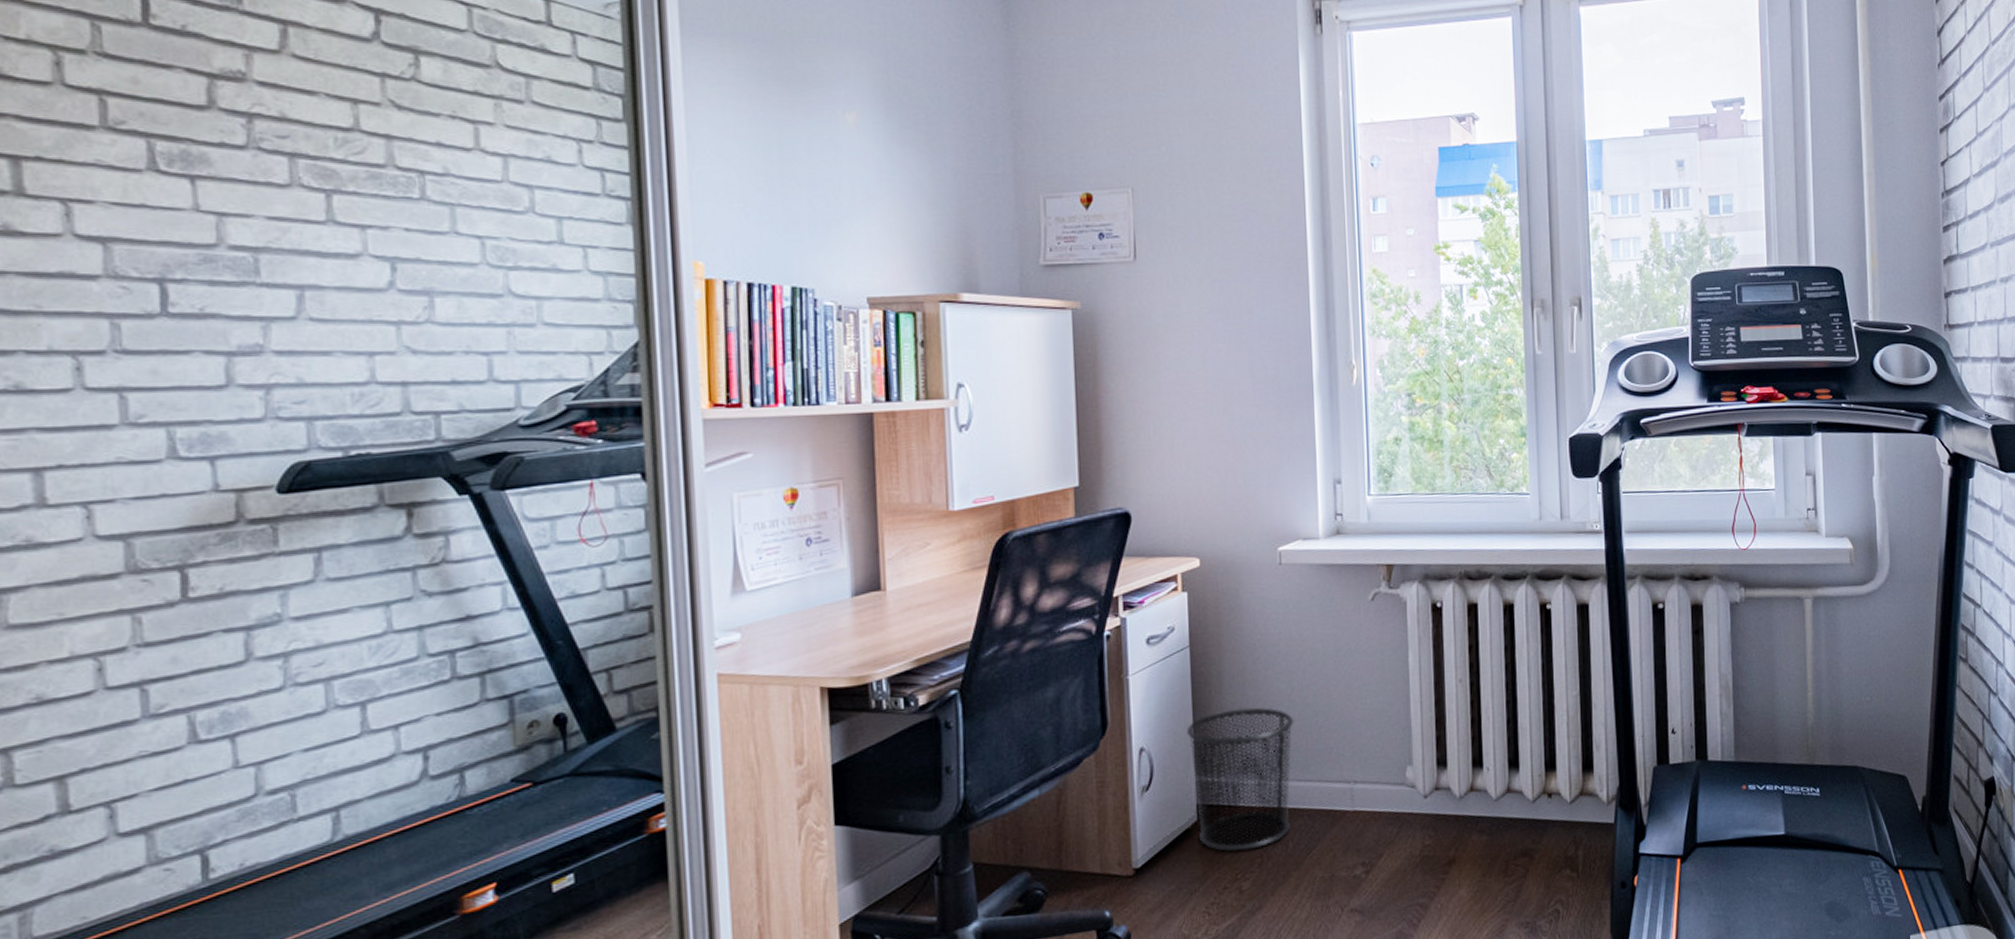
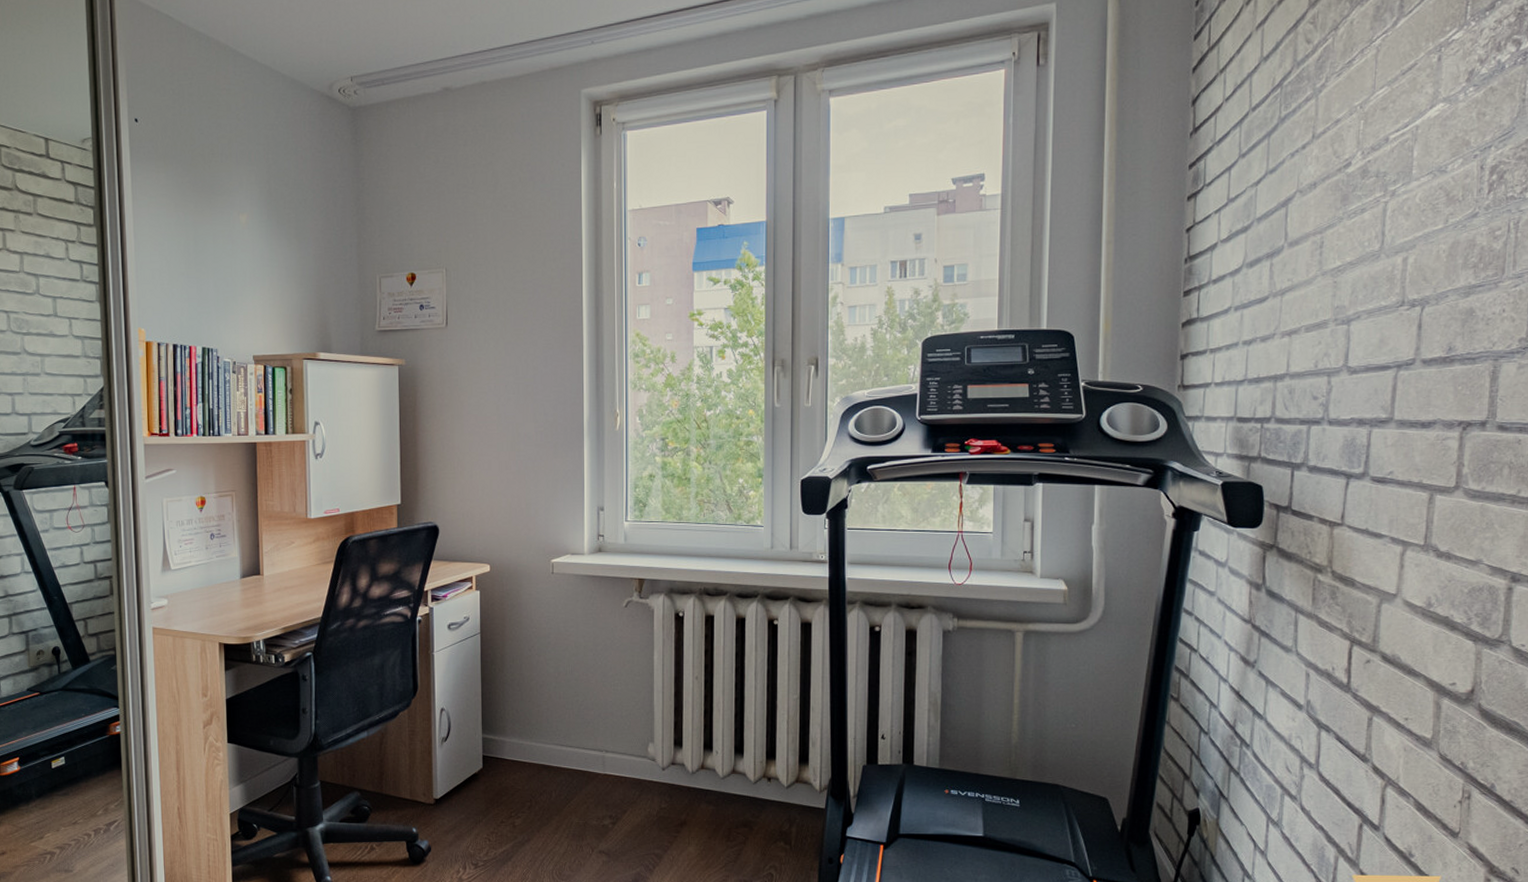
waste bin: present [1186,707,1294,852] -> none [476,685,560,795]

